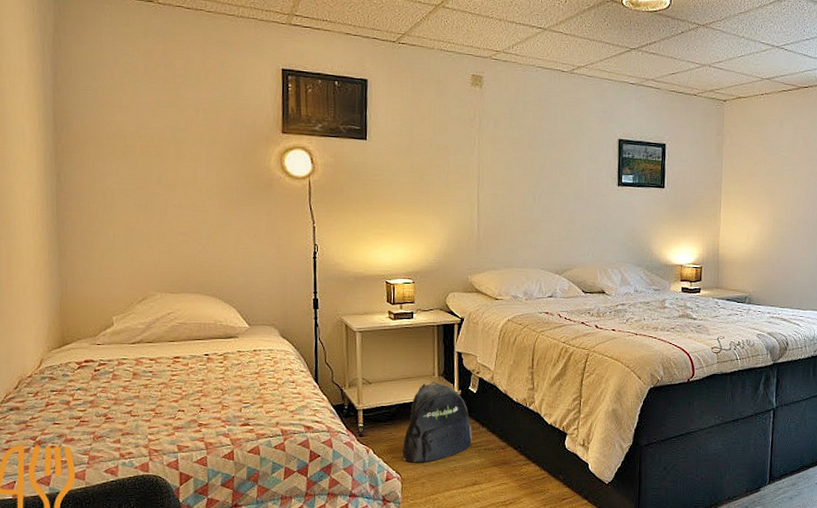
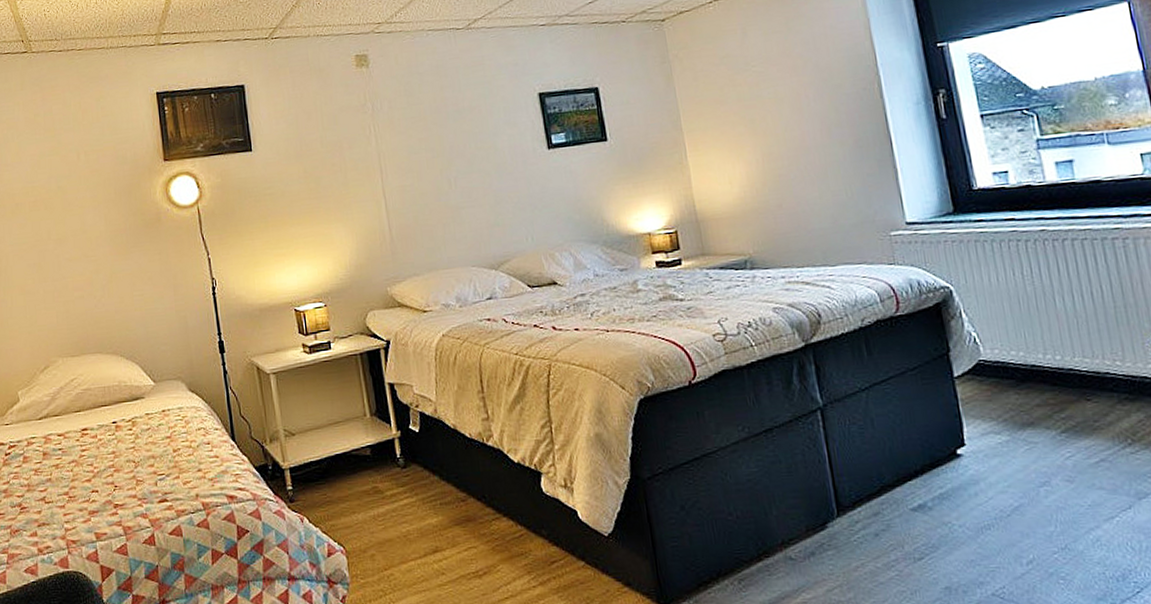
backpack: present [402,381,472,463] -> none [341,424,424,530]

